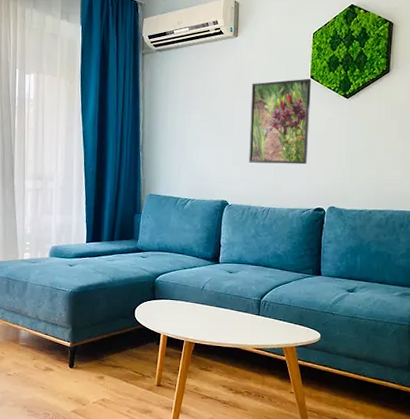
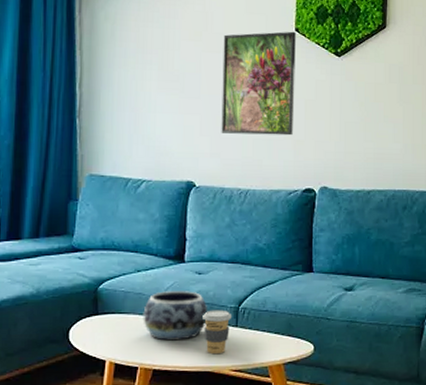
decorative bowl: none [188,285,237,323] -> present [143,291,208,341]
coffee cup: none [233,301,256,336] -> present [203,309,233,355]

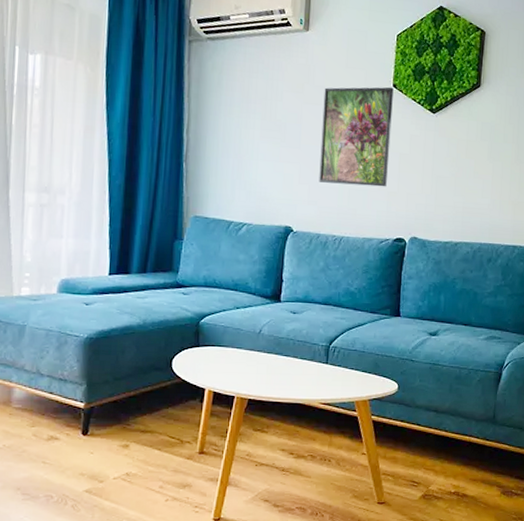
decorative bowl: present [143,291,208,341] -> none [240,328,301,374]
coffee cup: present [203,309,233,355] -> none [296,347,323,388]

